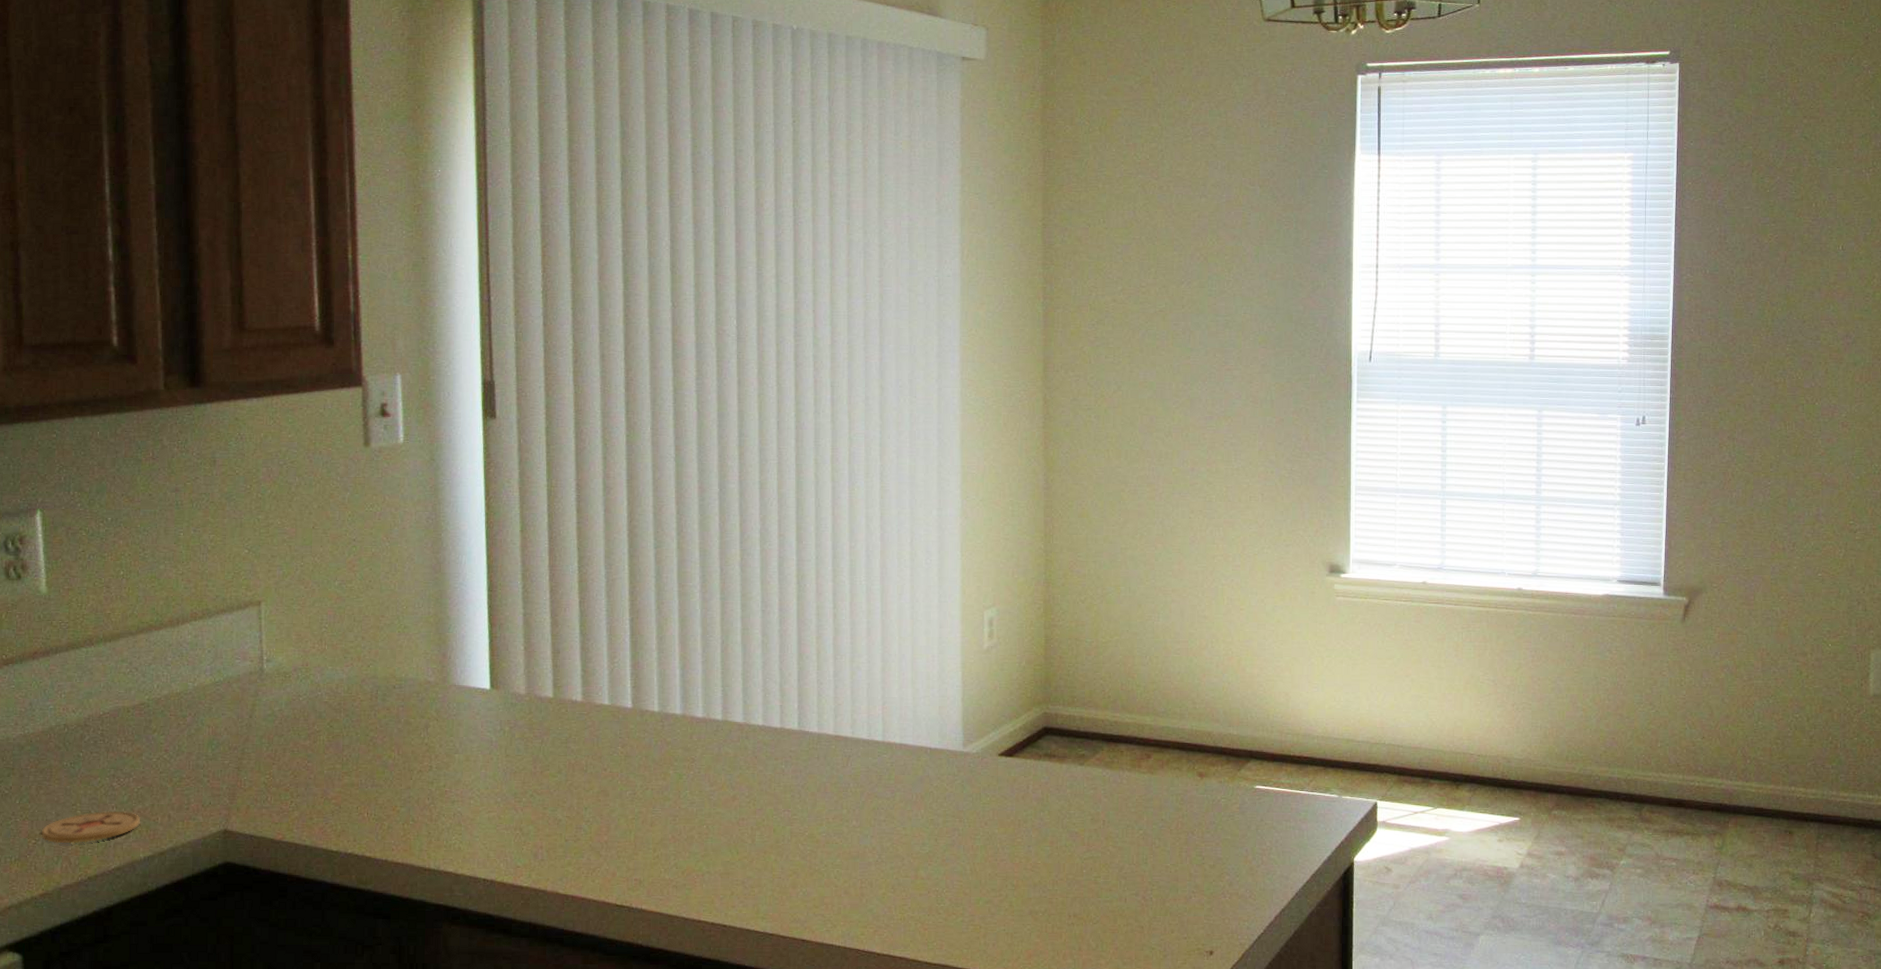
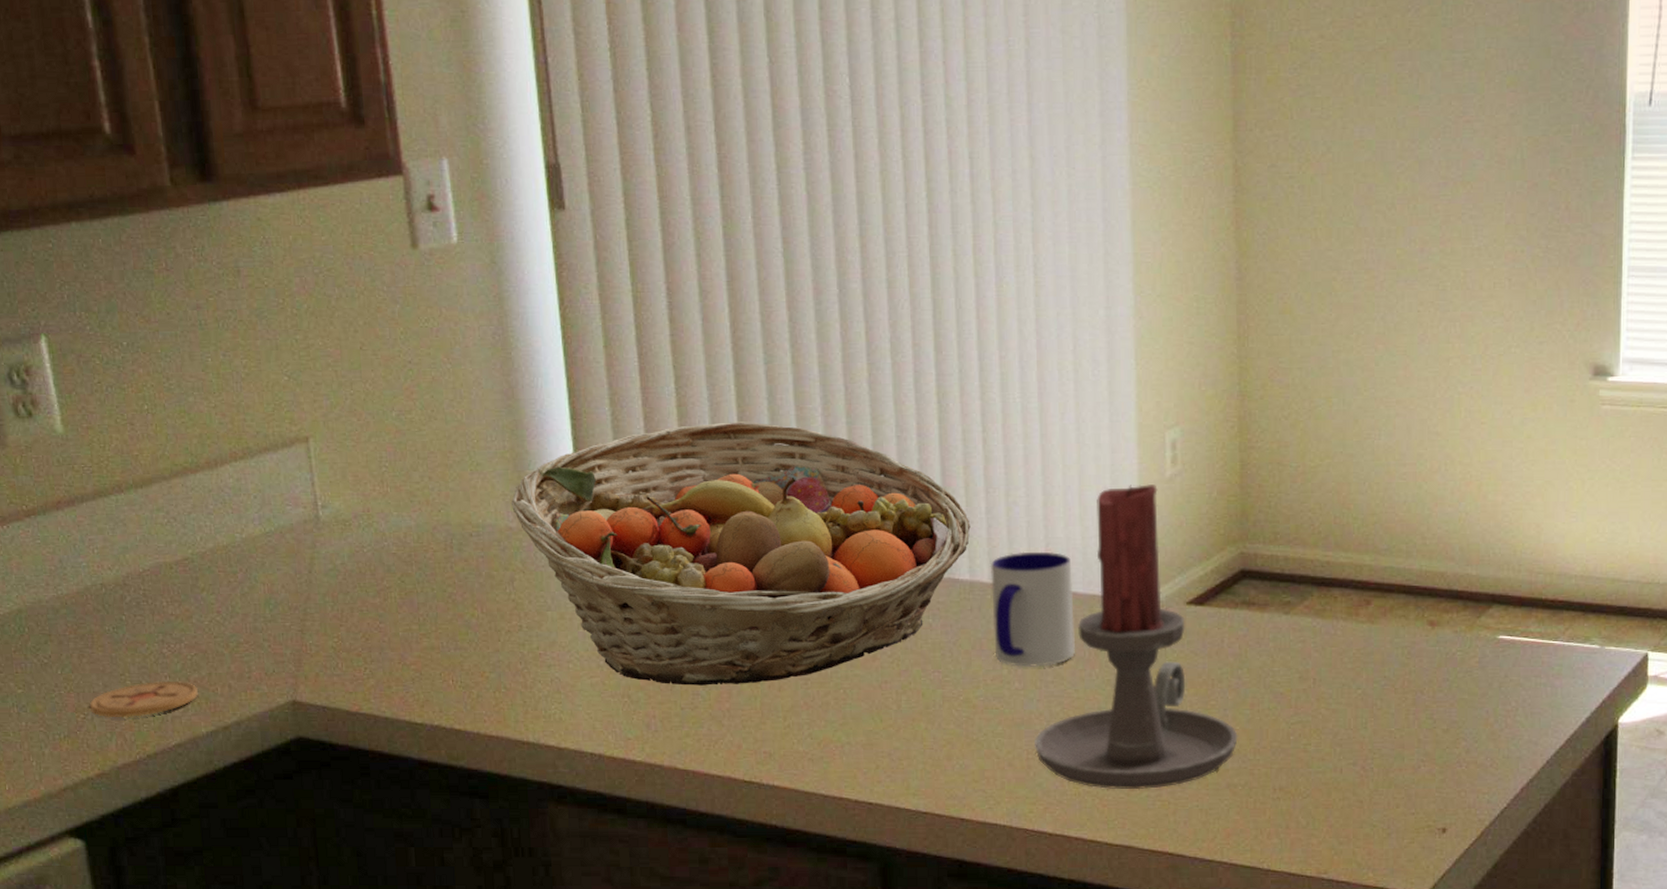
fruit basket: none [431,596,820,821] -> present [511,422,971,686]
mug: none [835,709,905,807] -> present [990,551,1076,667]
candle holder: none [867,654,1040,916] -> present [1033,484,1239,790]

